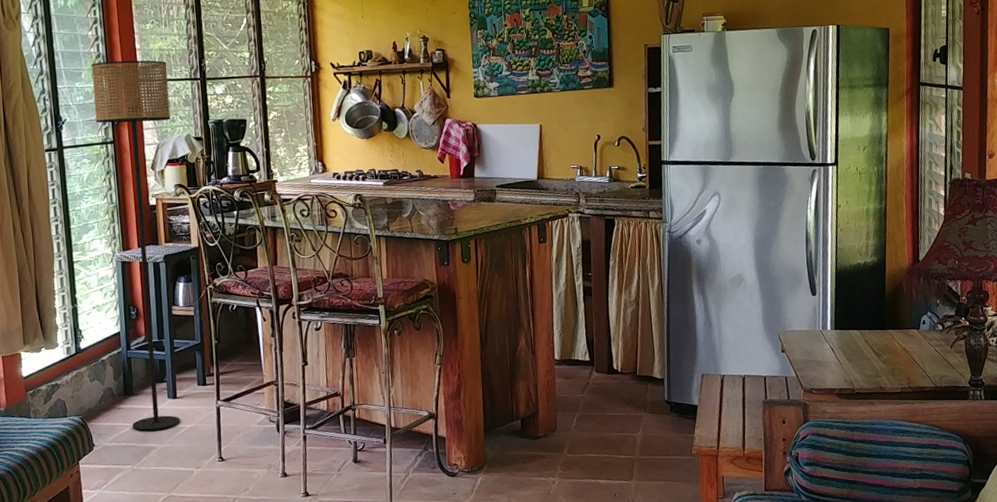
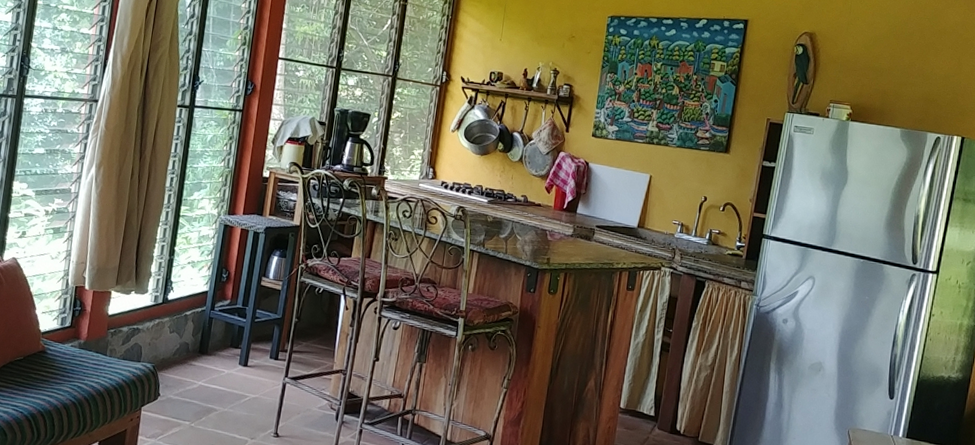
floor lamp: present [91,60,181,431] -> none [199,33,308,394]

